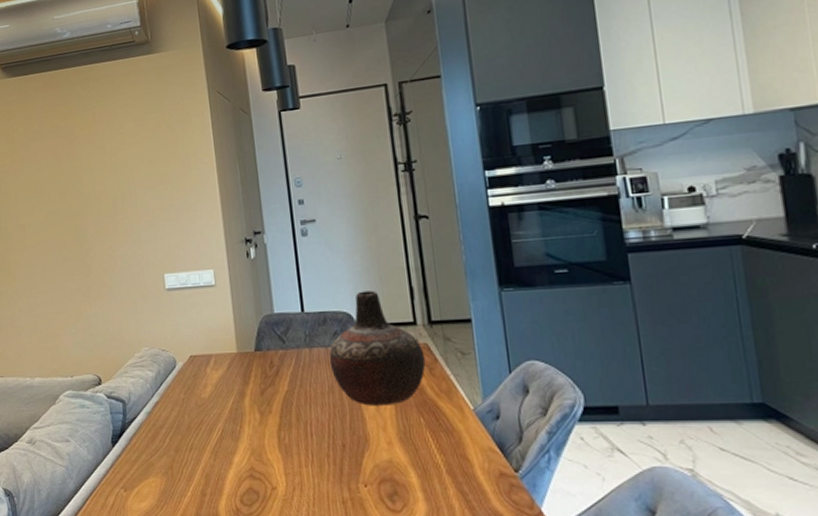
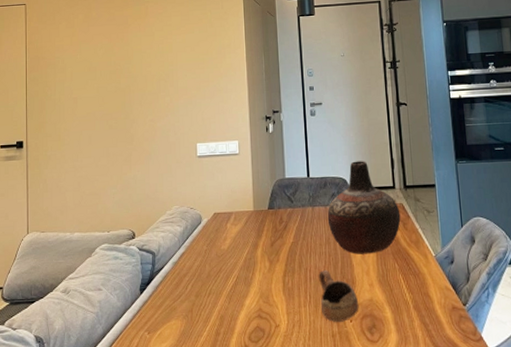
cup: none [321,423,376,486] -> present [318,269,359,322]

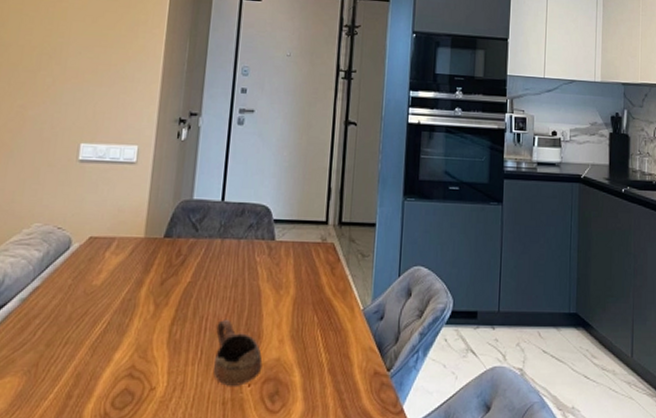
vase: present [327,161,401,254] -> none [238,186,330,303]

